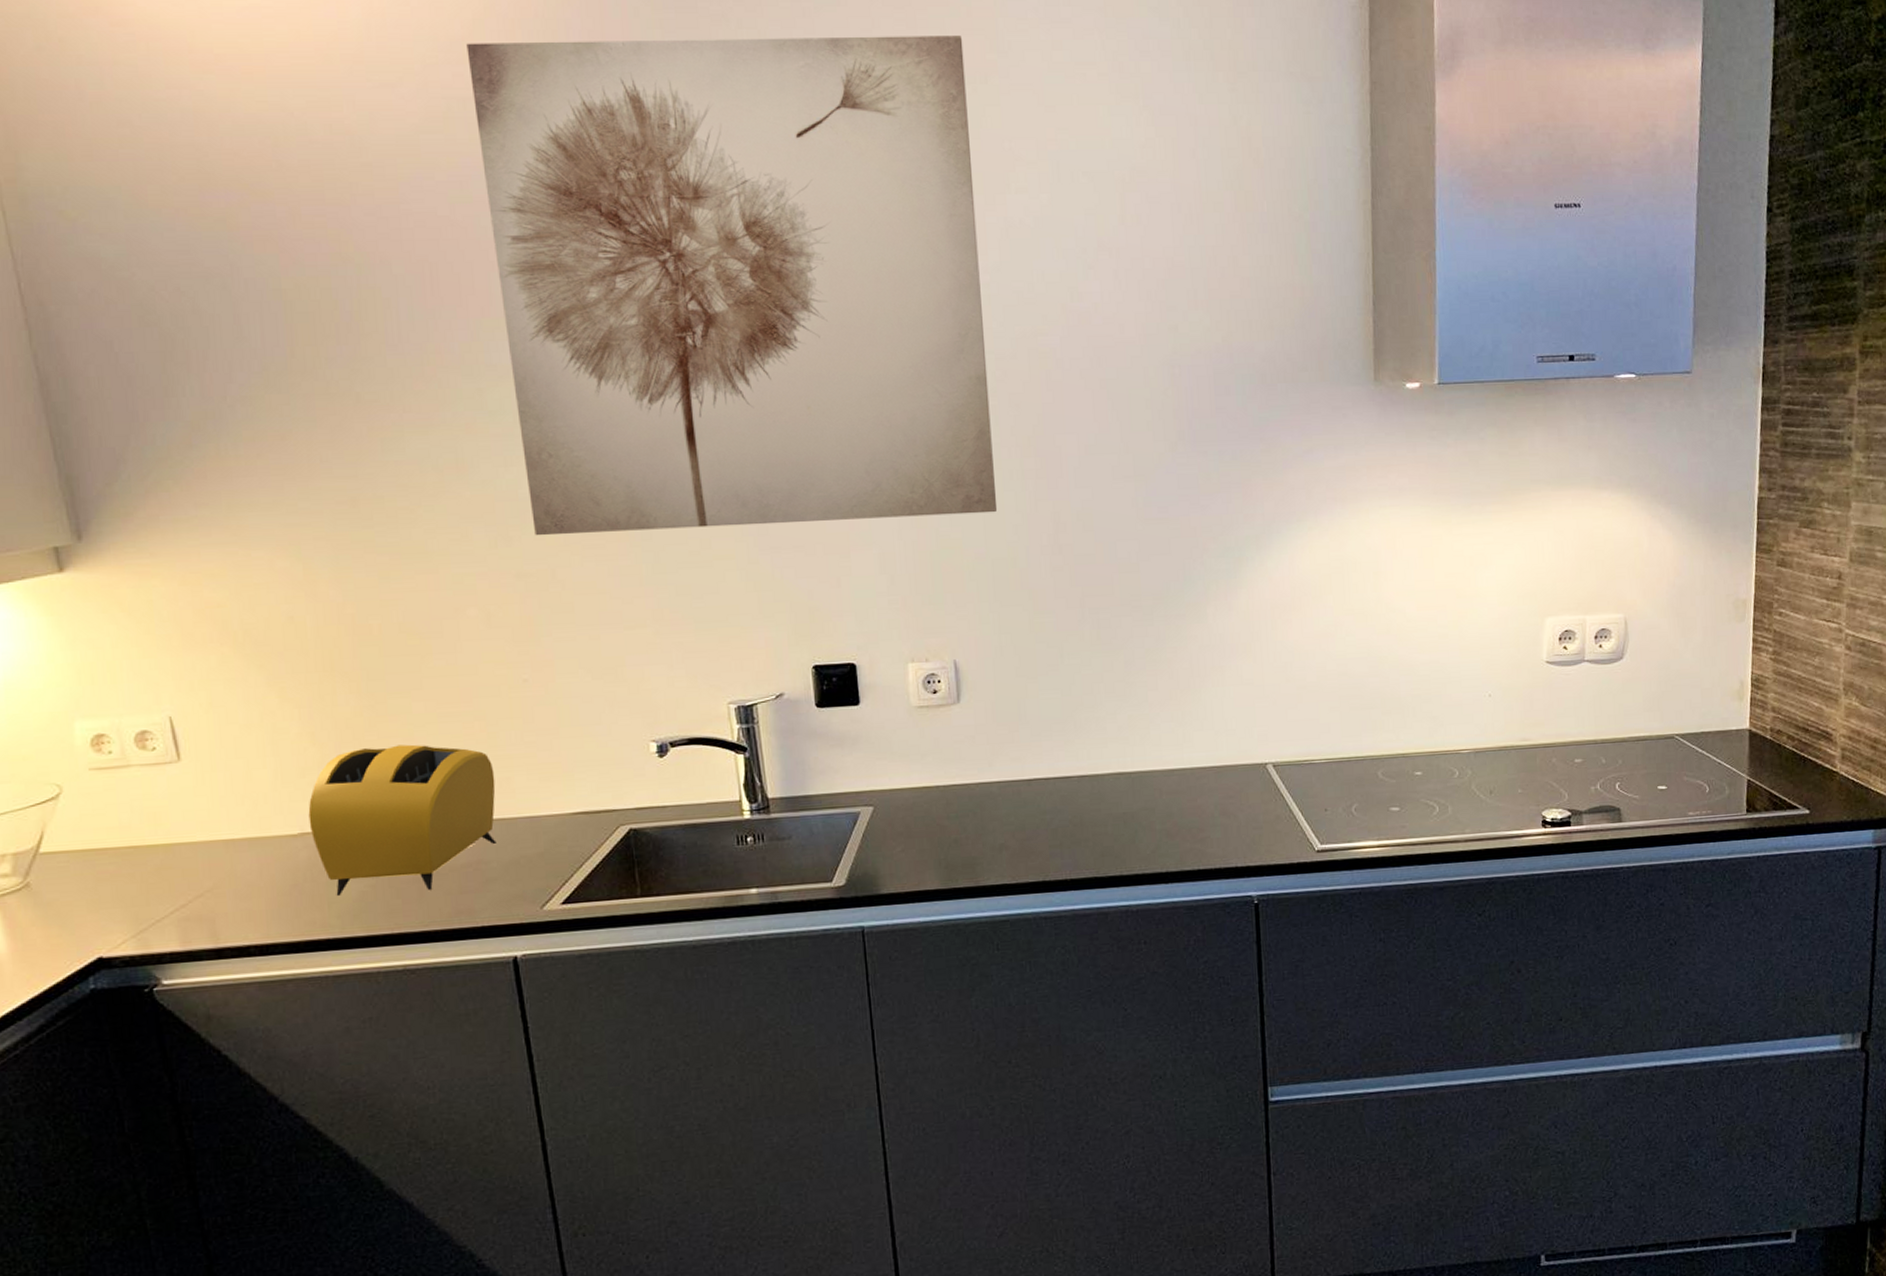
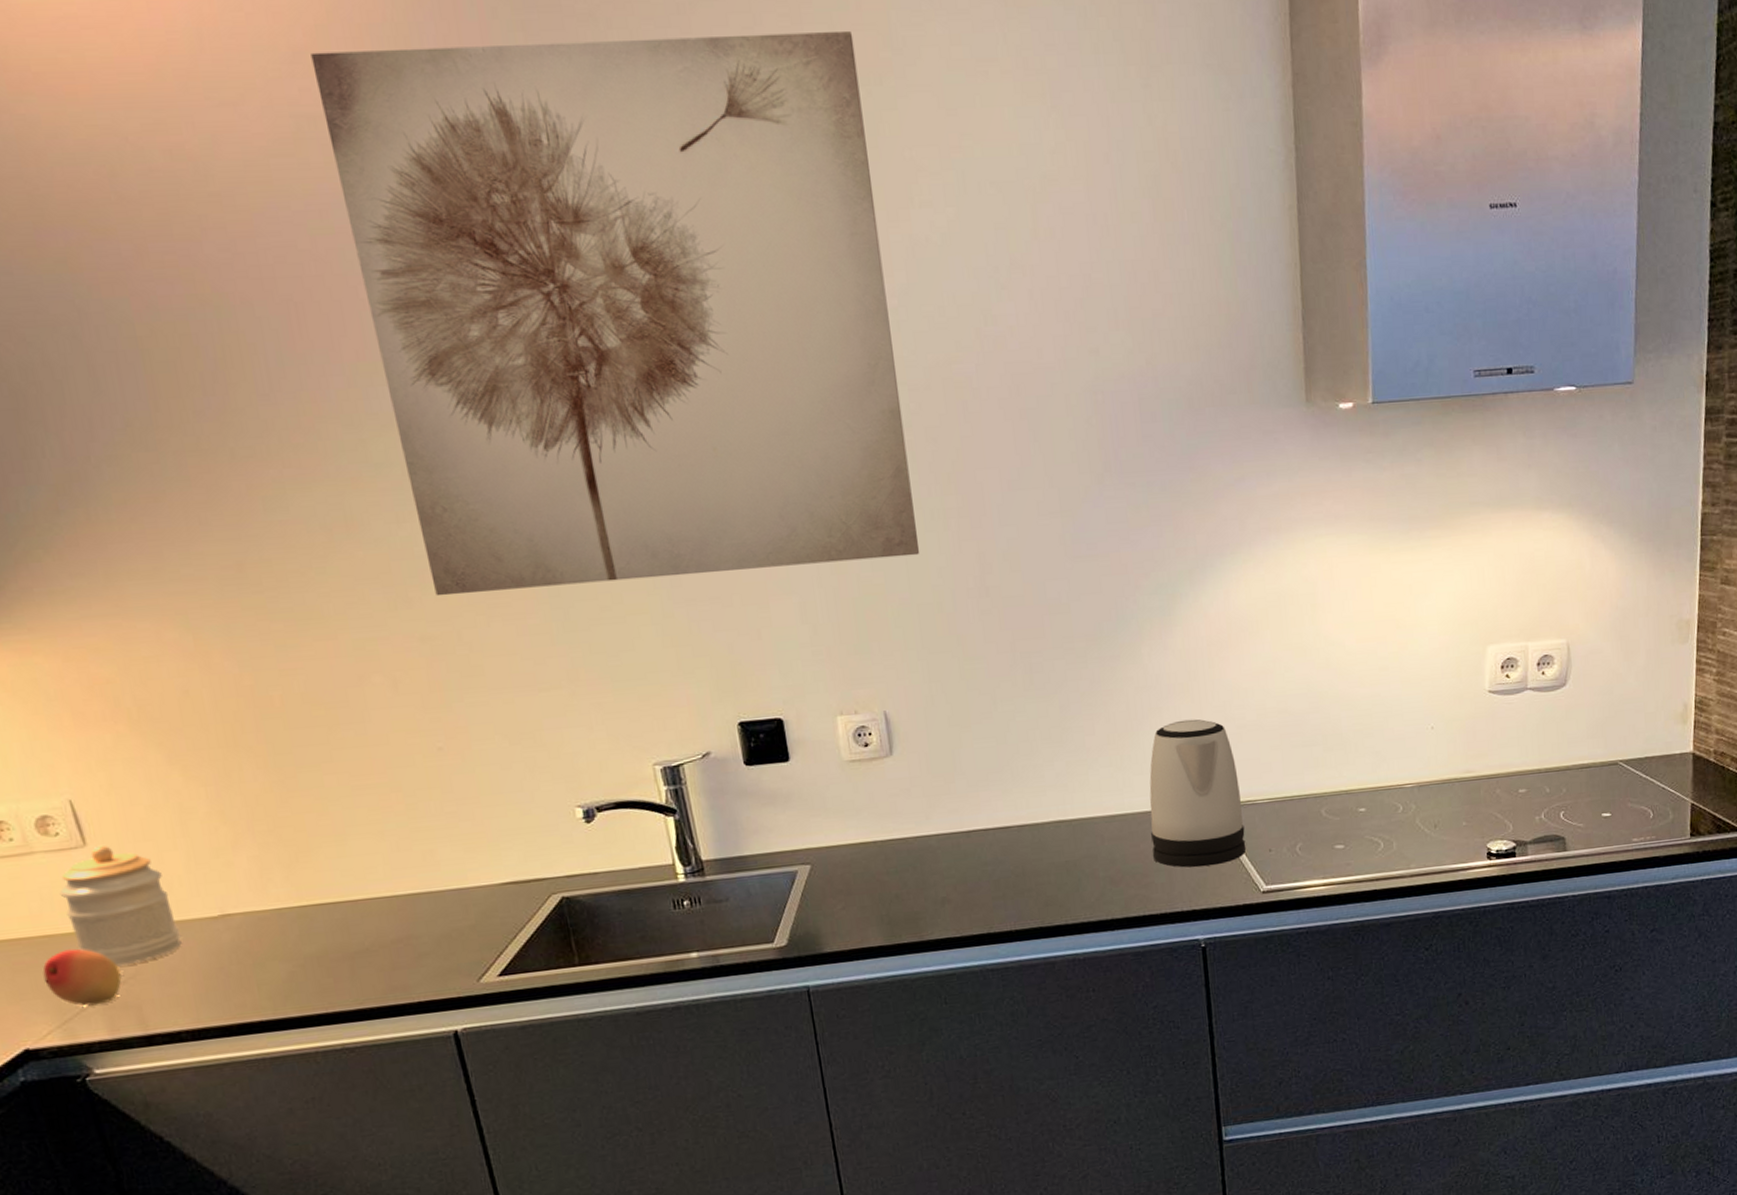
fruit: none [124,860,199,917] -> present [42,948,122,1006]
jar: none [149,760,260,880] -> present [59,845,182,967]
toaster: present [308,744,497,897] -> none [226,819,426,978]
kettle: none [1208,678,1303,824] -> present [1149,719,1247,868]

